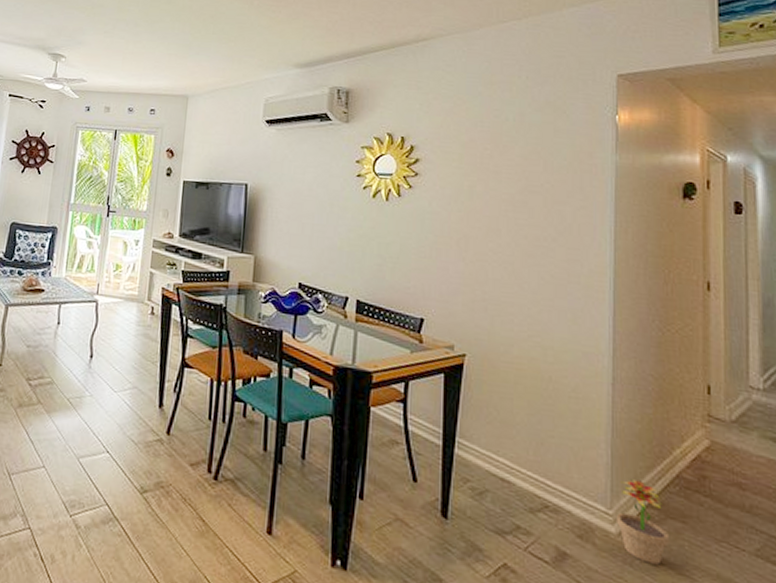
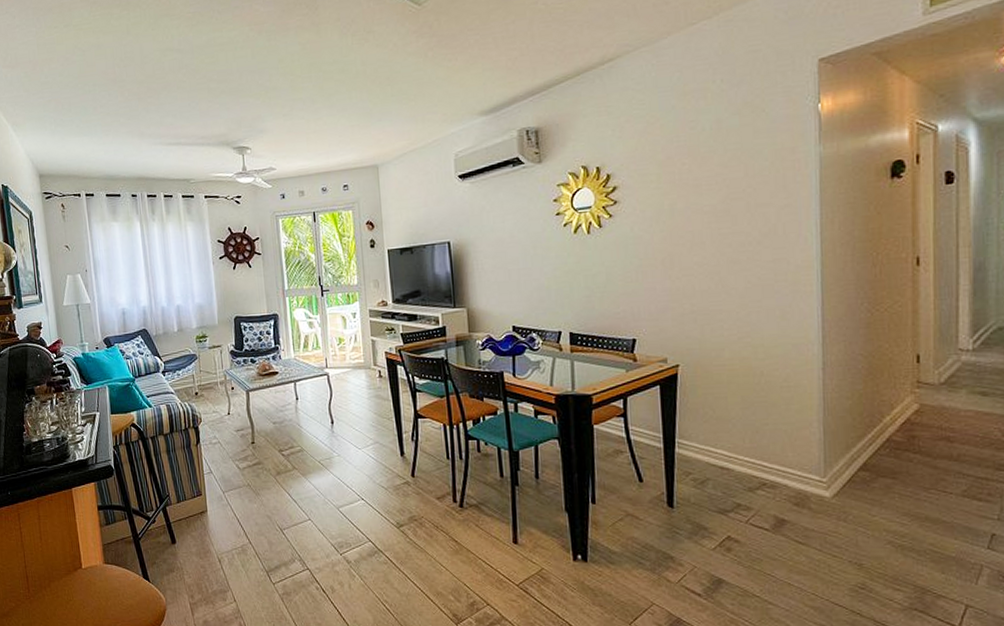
potted plant: present [617,479,669,565] -> none [831,449,880,517]

